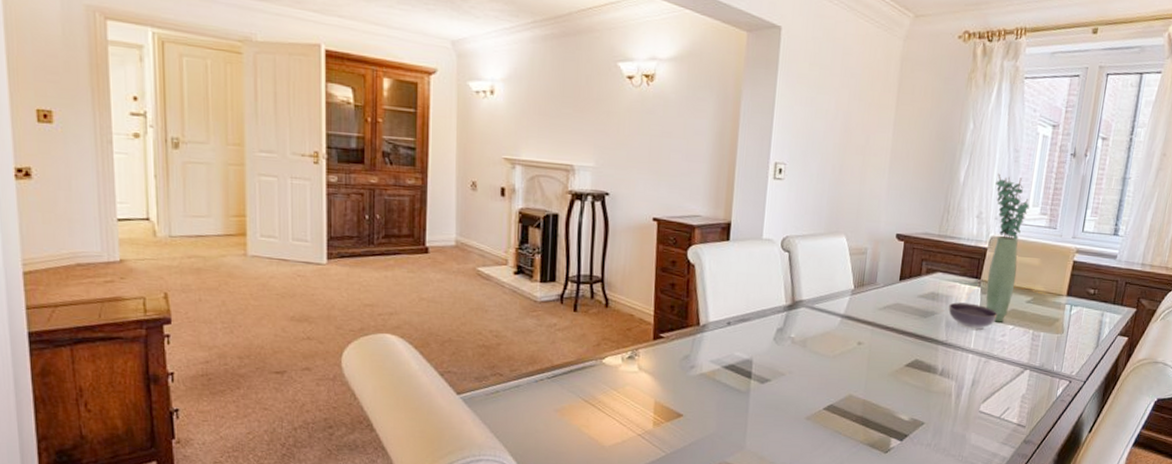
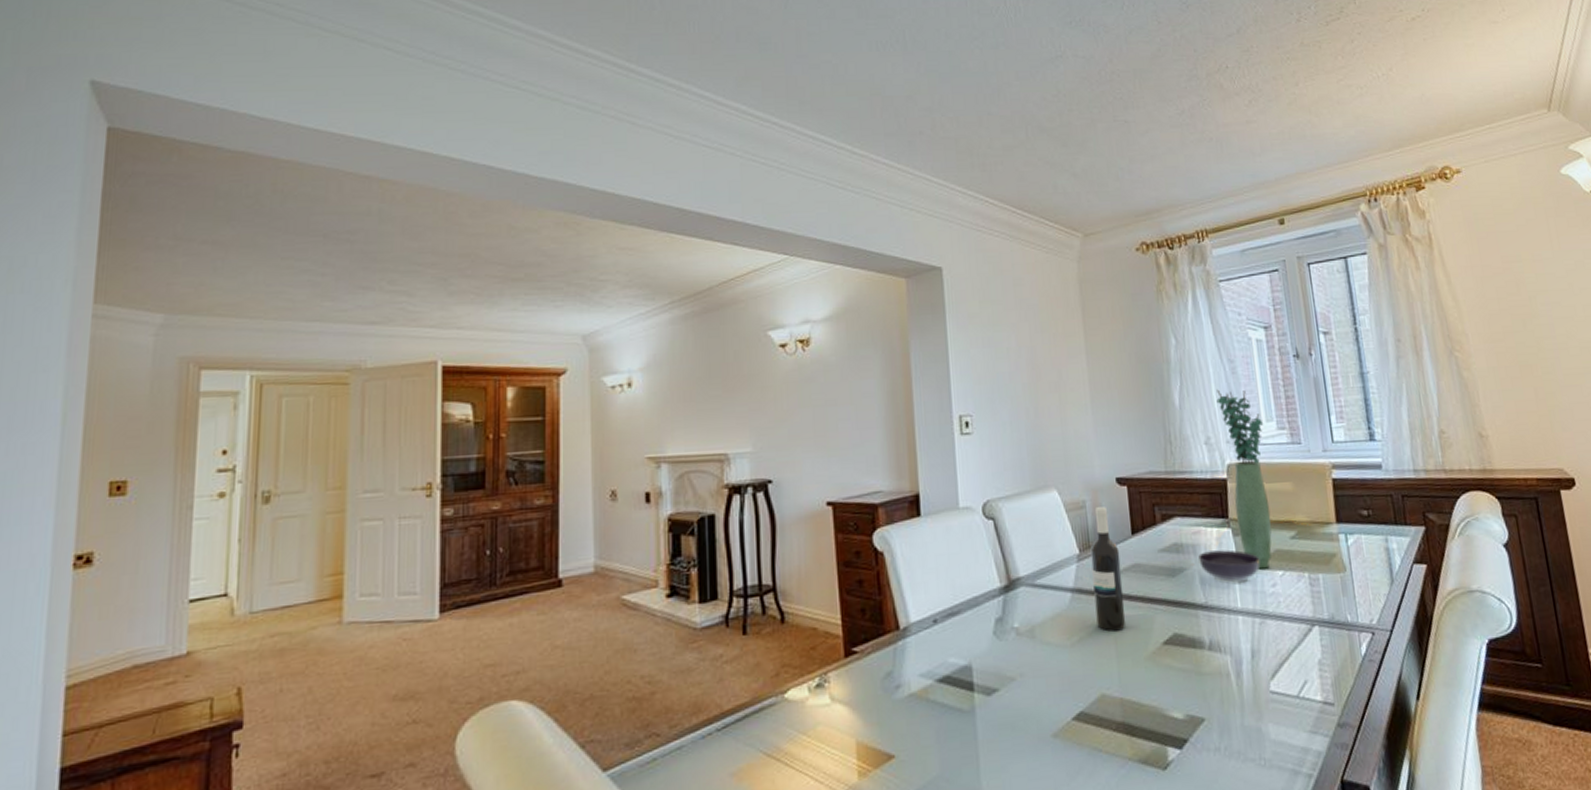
wine bottle: none [857,255,887,351] -> present [1090,507,1126,631]

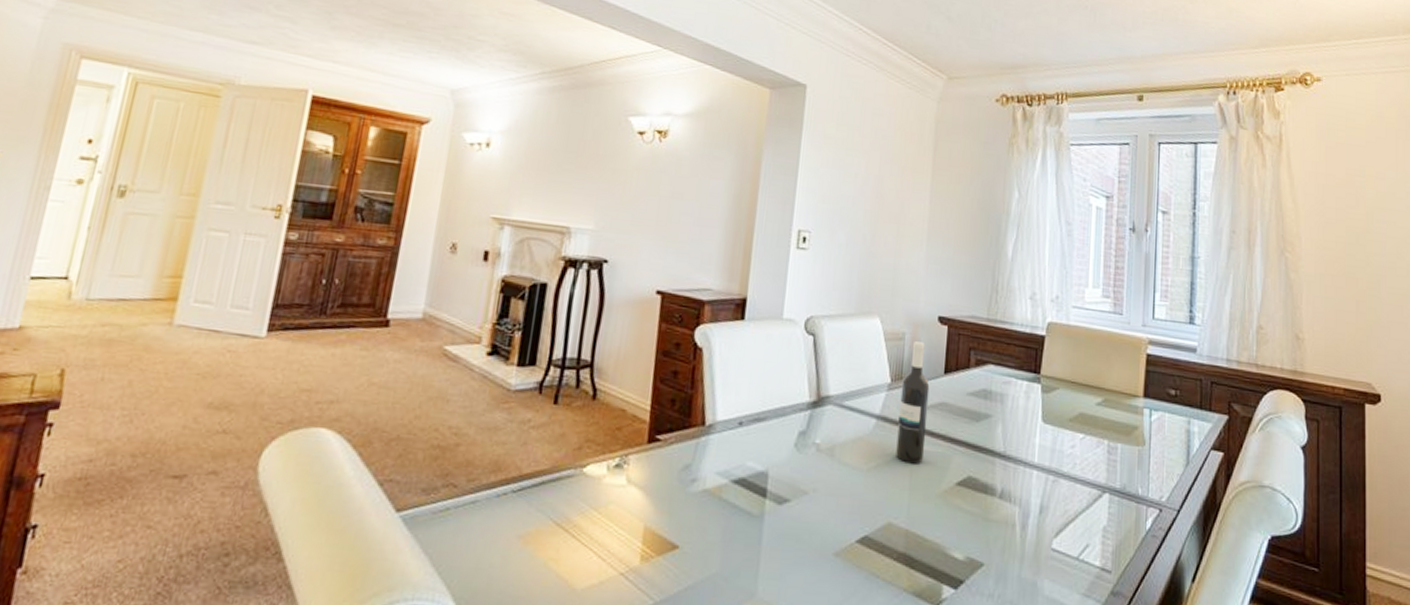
bowl: present [1198,550,1261,583] -> none [1004,402,1064,439]
vase: present [1216,389,1272,569] -> none [1047,248,1090,430]

